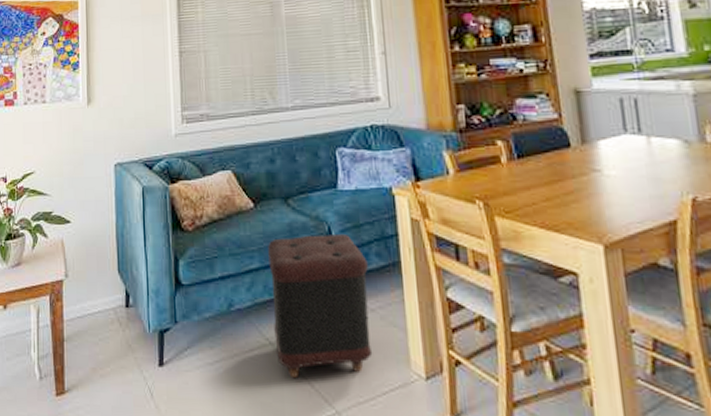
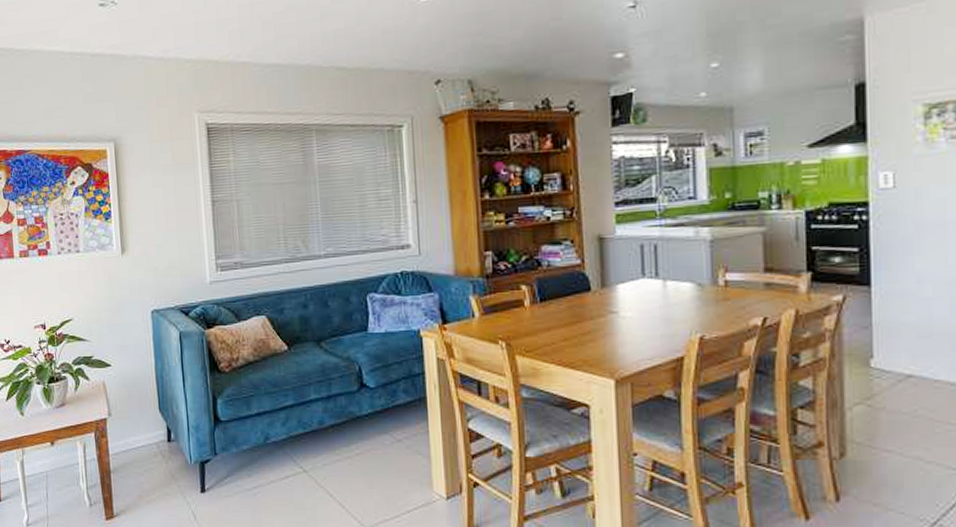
ottoman: present [268,233,373,379] -> none [301,372,399,501]

